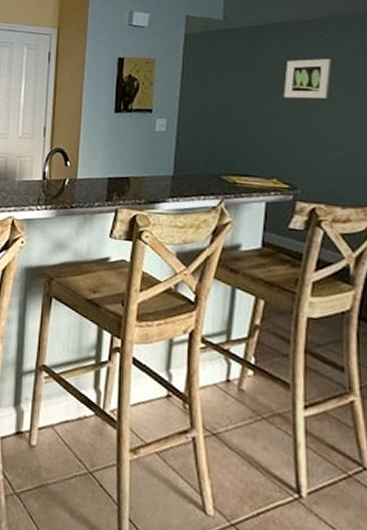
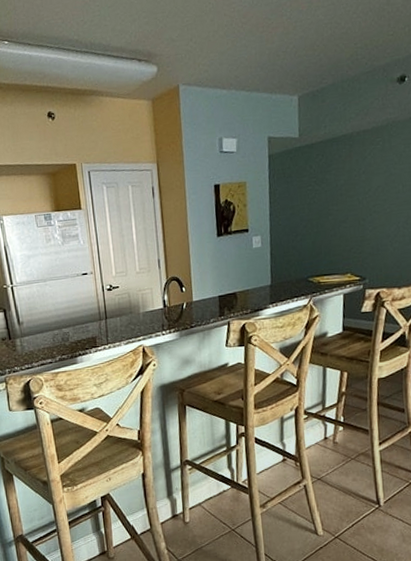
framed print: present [283,59,332,99] -> none [351,163,386,203]

